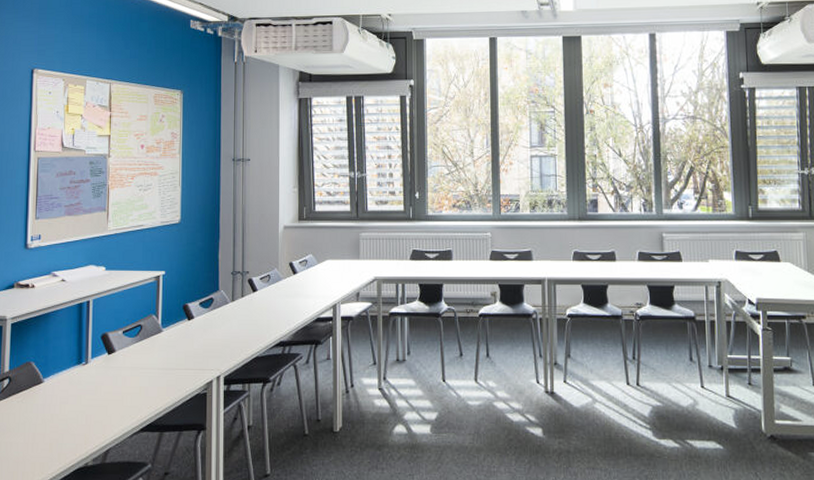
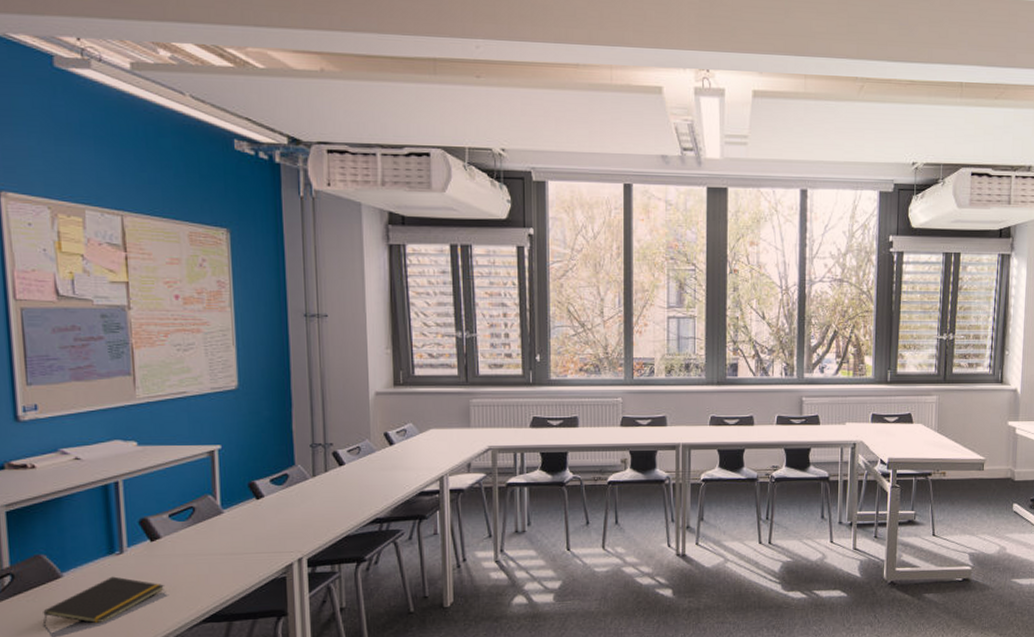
notepad: none [26,384,115,425] -> present [42,576,164,626]

